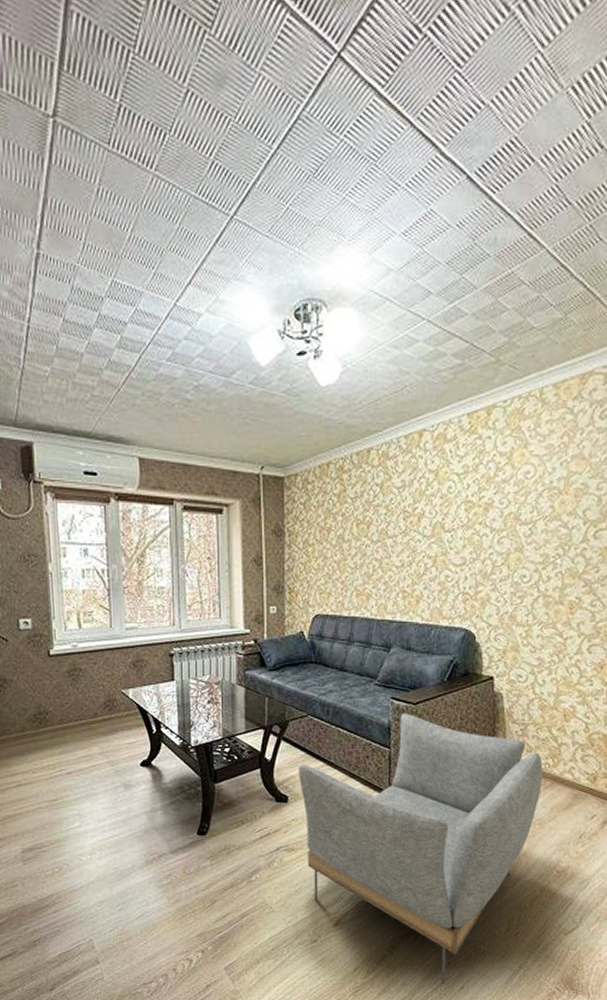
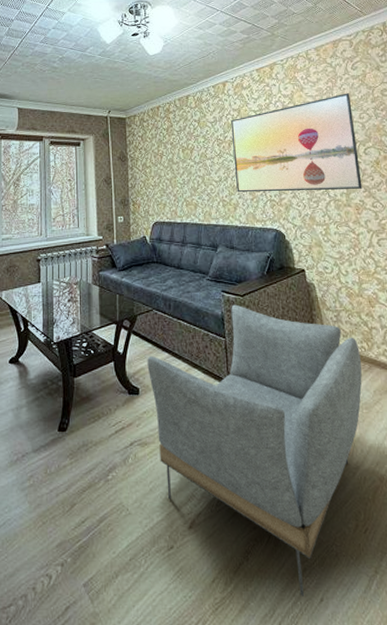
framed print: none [422,453,590,584] -> present [231,93,363,193]

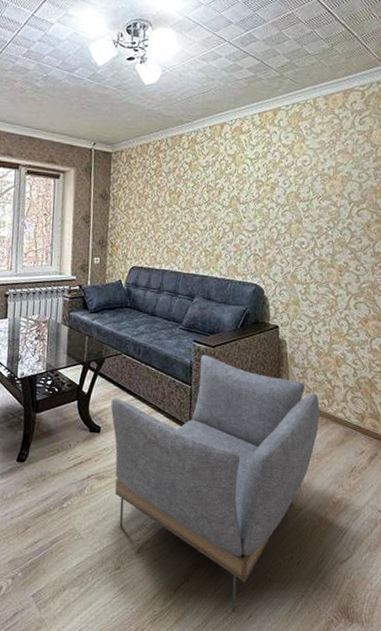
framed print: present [231,93,363,193] -> none [221,149,353,251]

